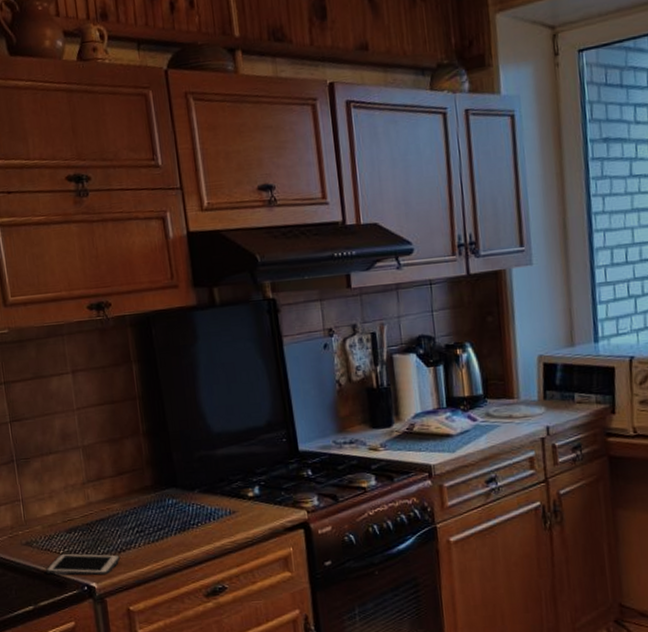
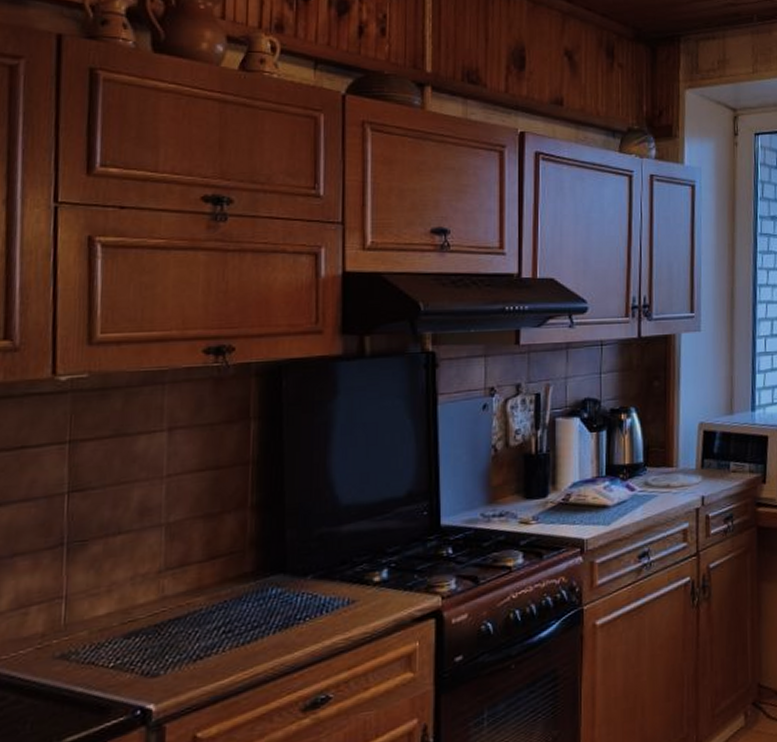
cell phone: present [46,553,120,576] -> none [84,663,194,698]

